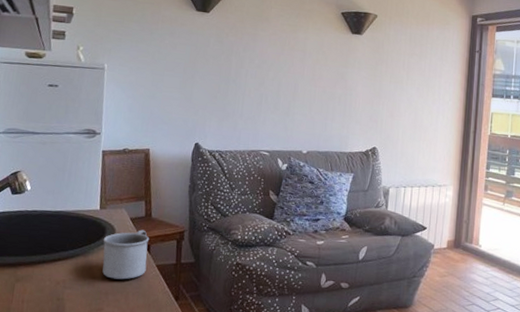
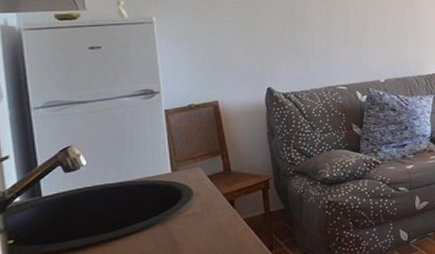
mug: present [102,229,150,280] -> none [180,185,233,242]

